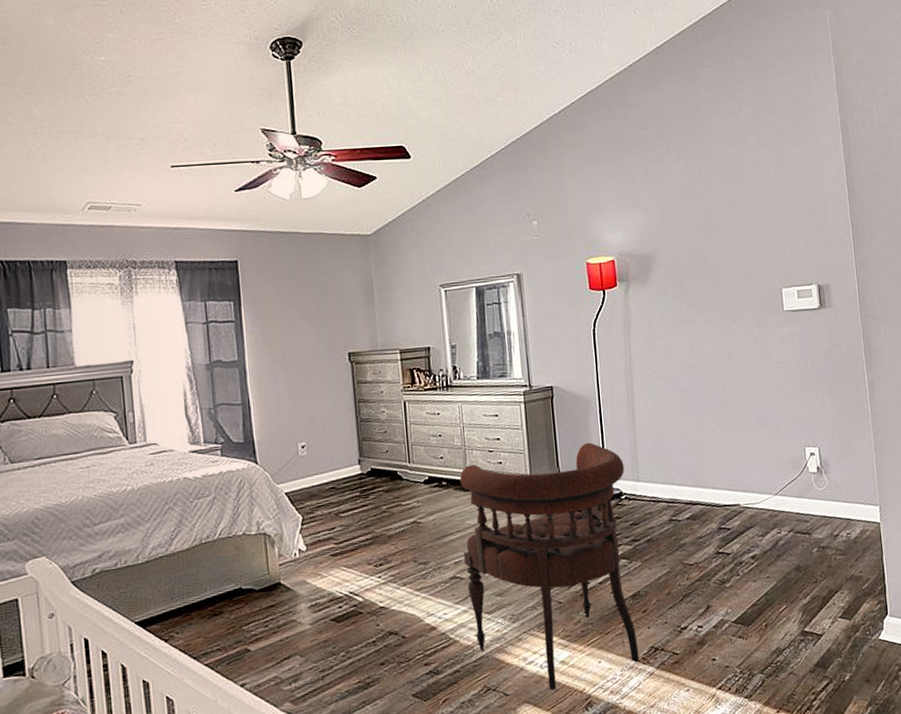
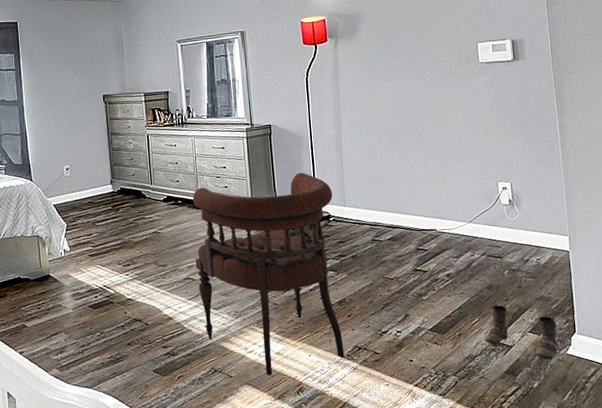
boots: none [793,588,869,648] -> present [485,305,558,360]

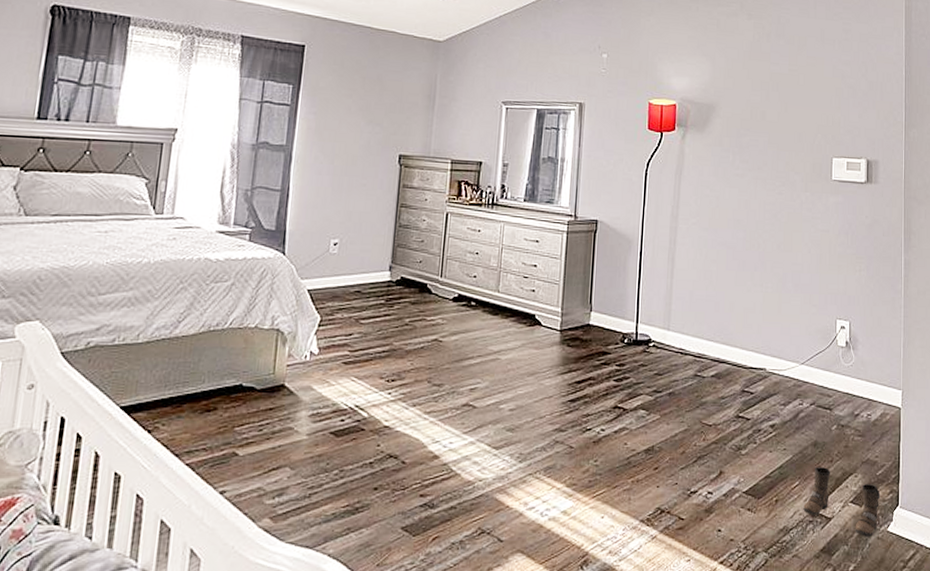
armchair: present [192,172,345,376] -> none [478,283,657,542]

